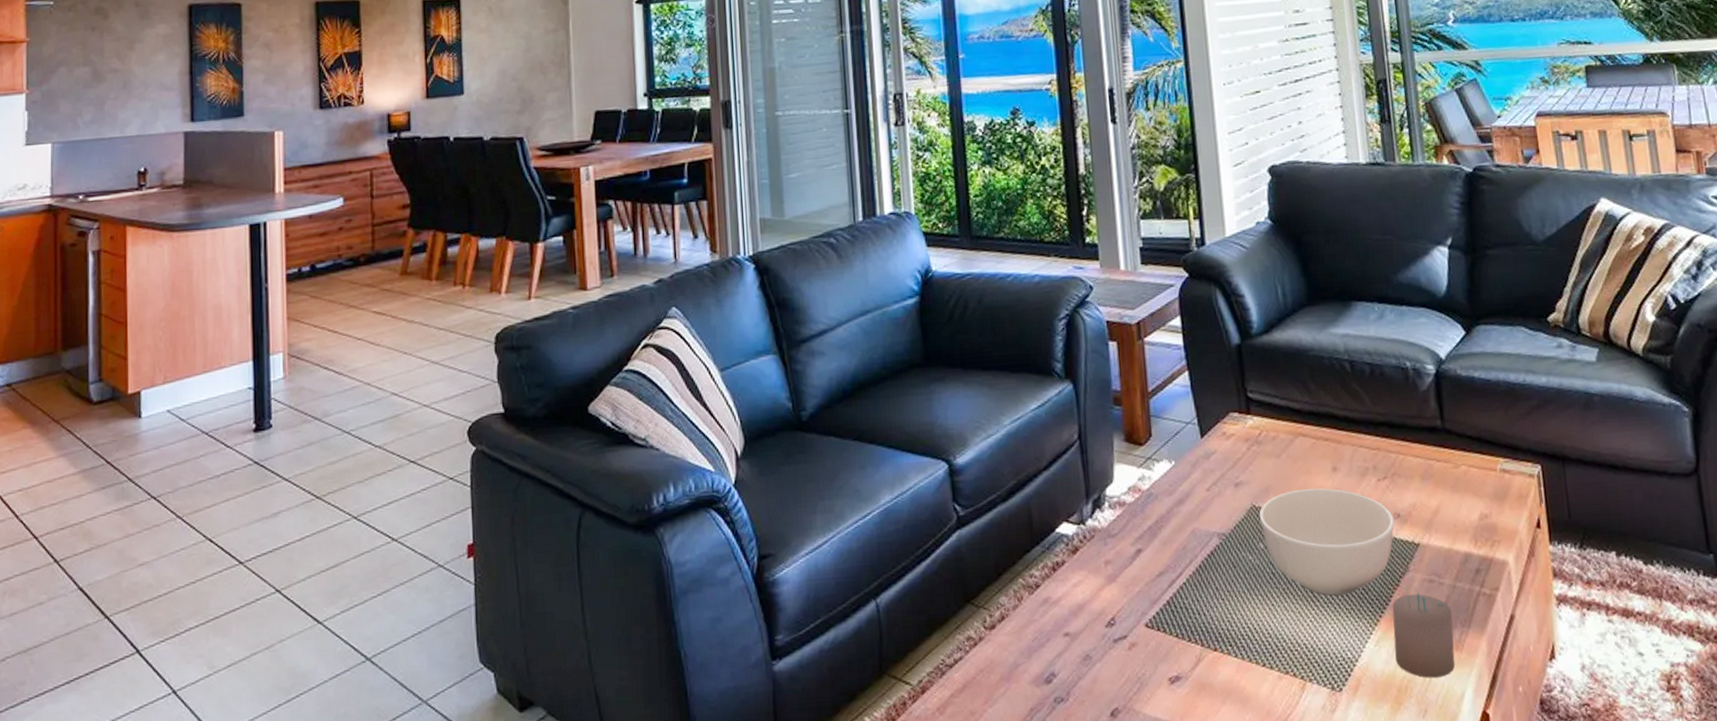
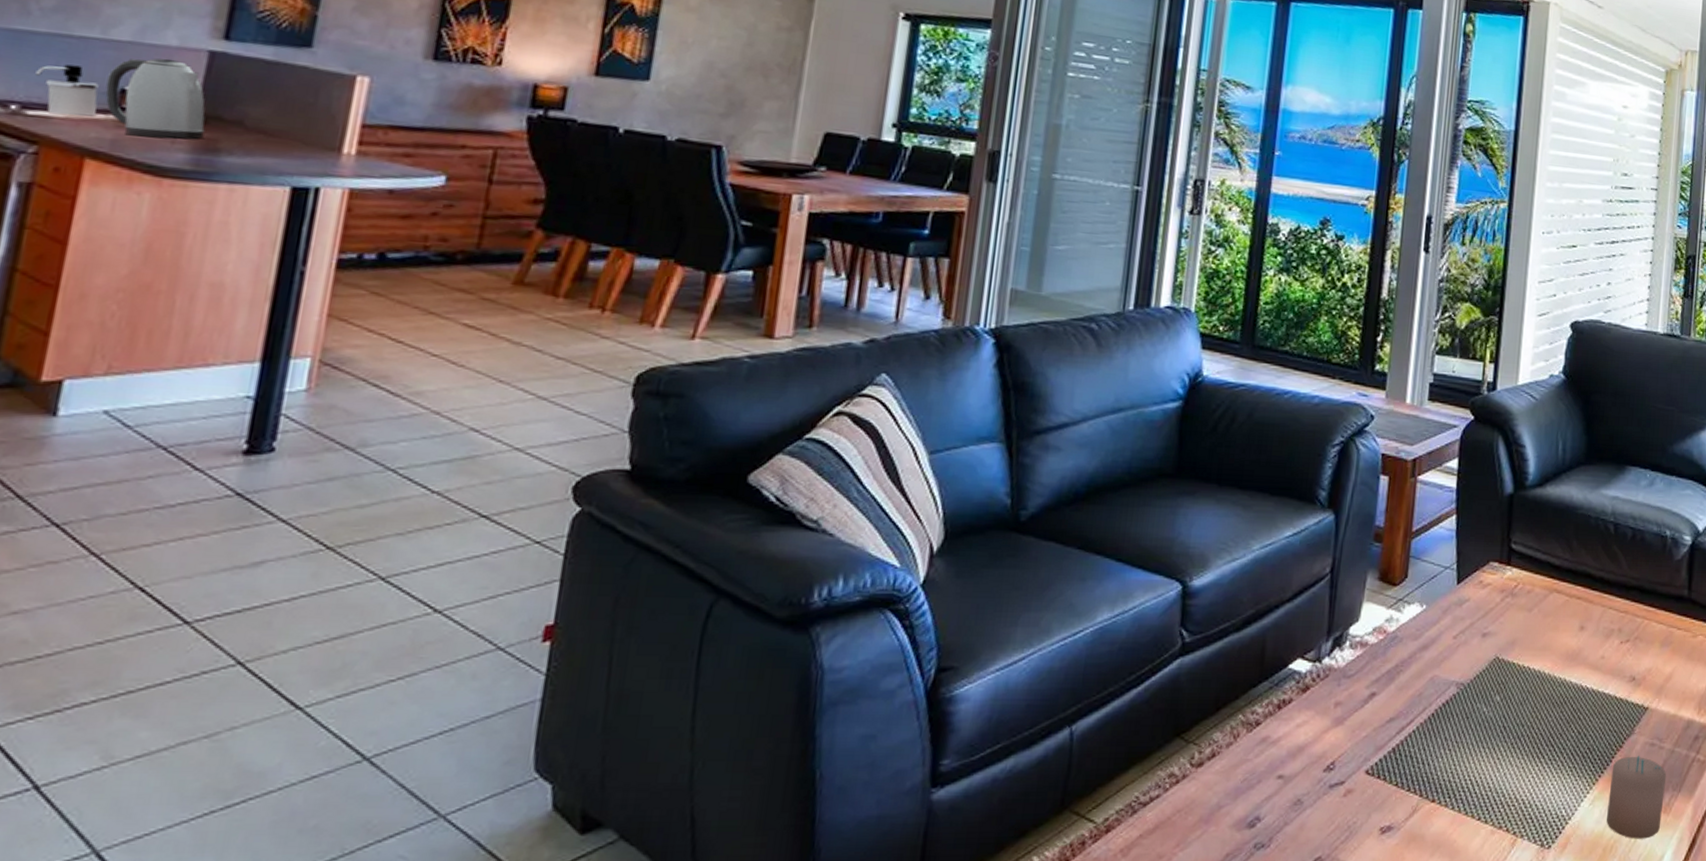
soap dispenser: none [89,159,128,198] -> present [36,64,99,117]
kettle: none [129,143,191,205] -> present [105,58,206,139]
bowl: present [1259,488,1395,597] -> none [1500,644,1629,754]

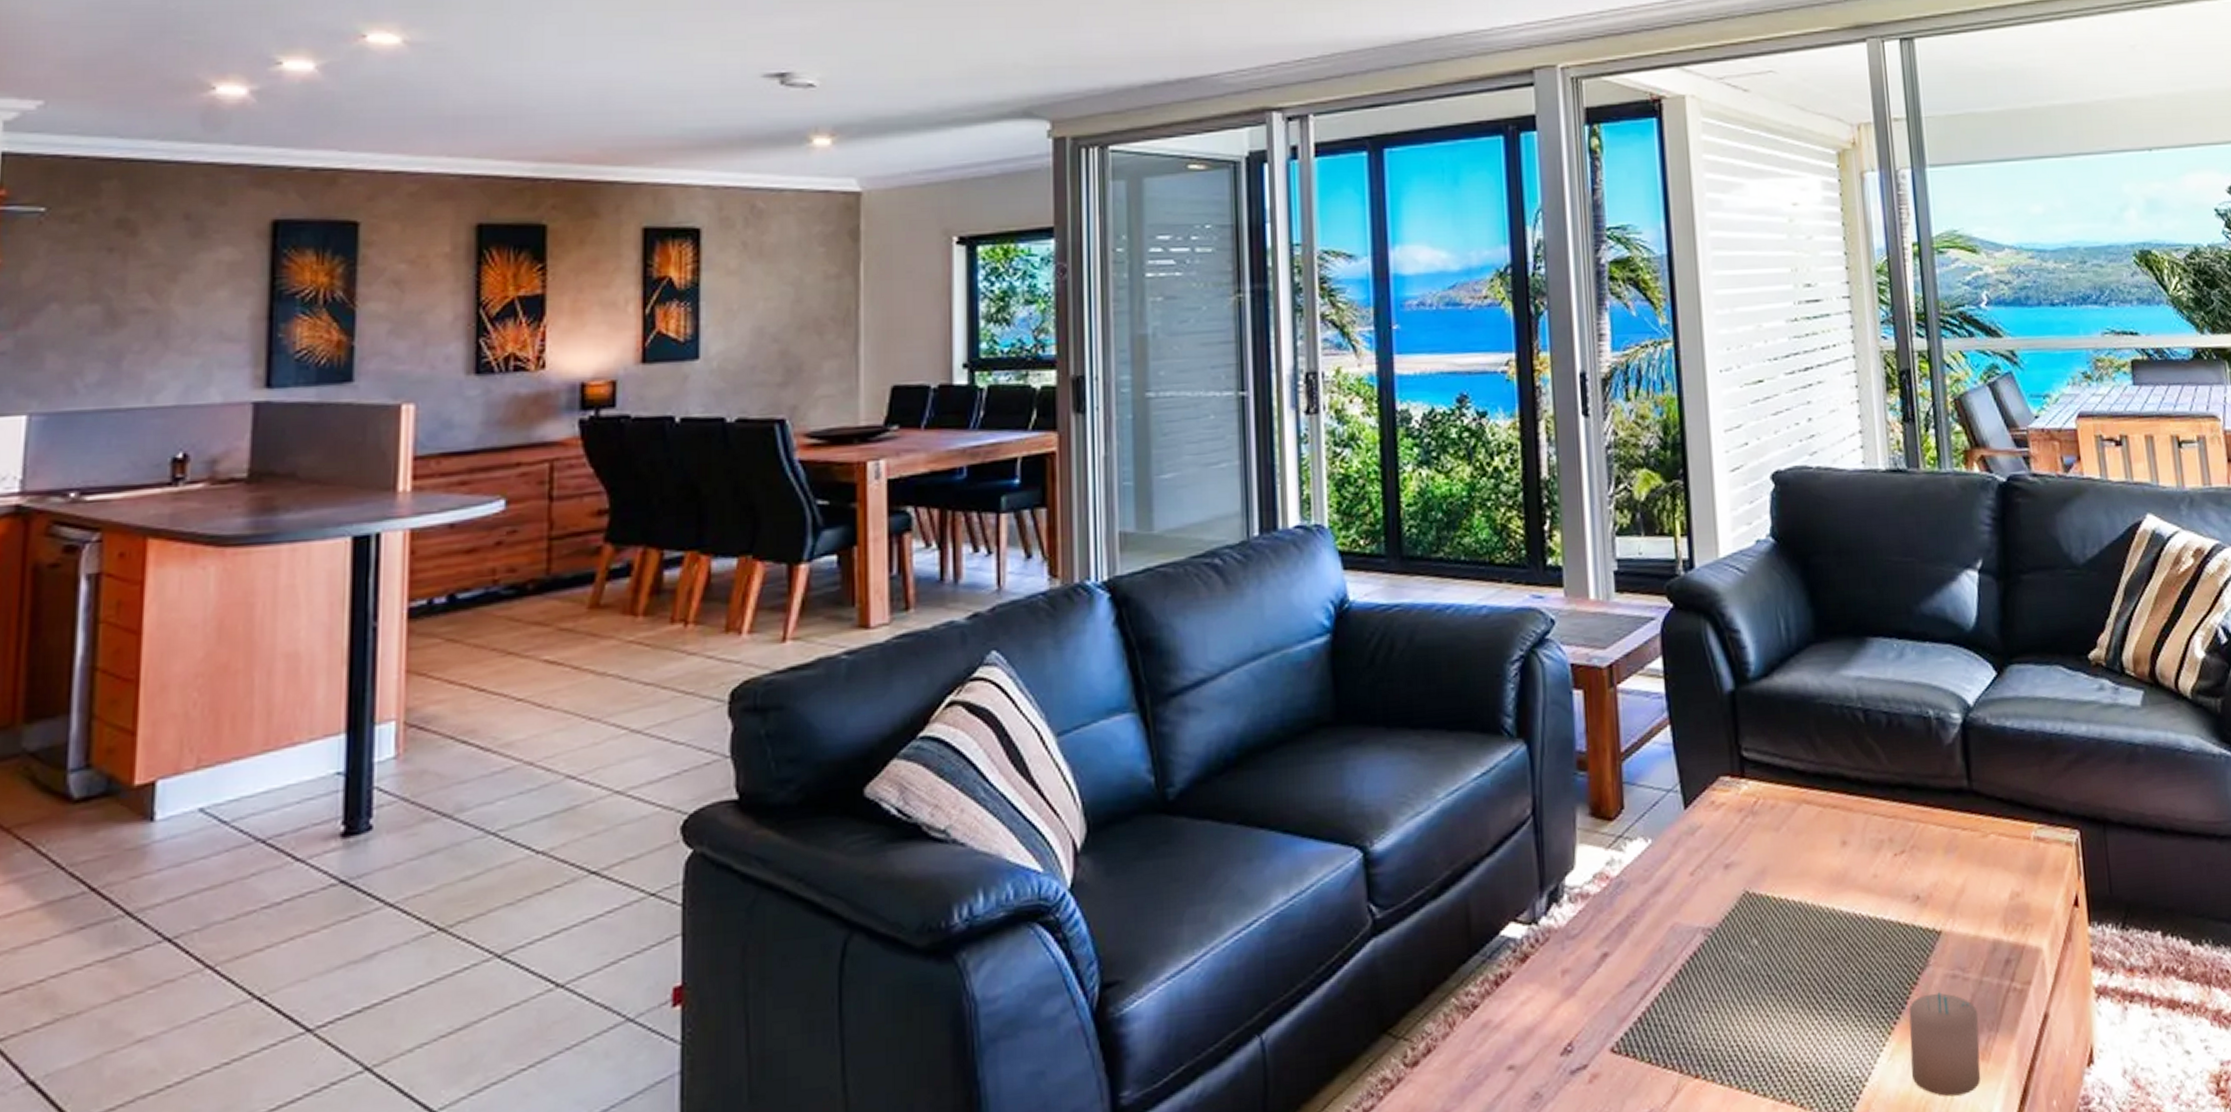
soap dispenser: present [36,64,99,117] -> none [89,440,153,497]
kettle: present [105,58,206,139] -> none [158,417,259,507]

